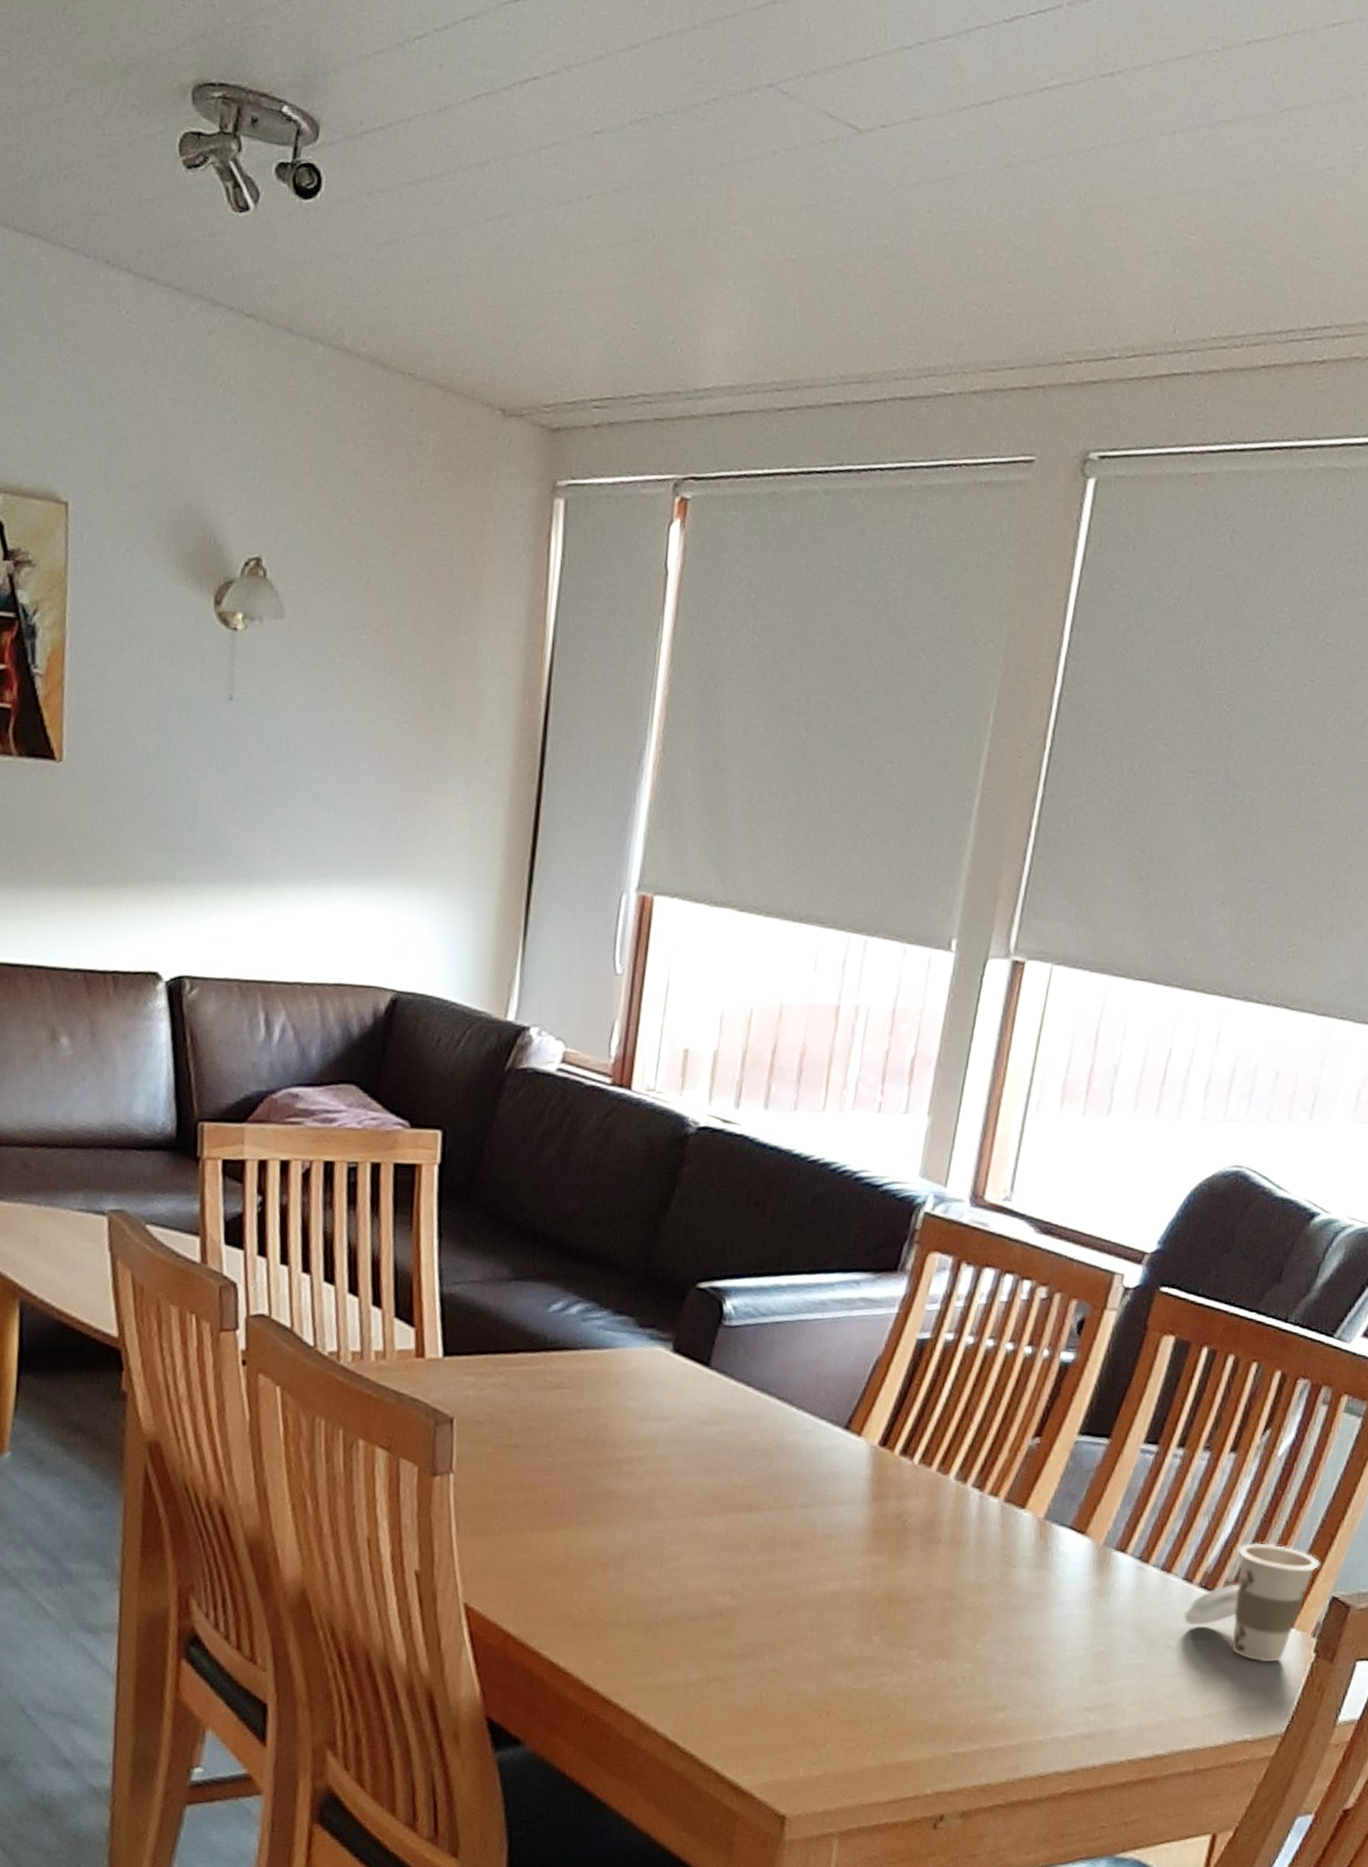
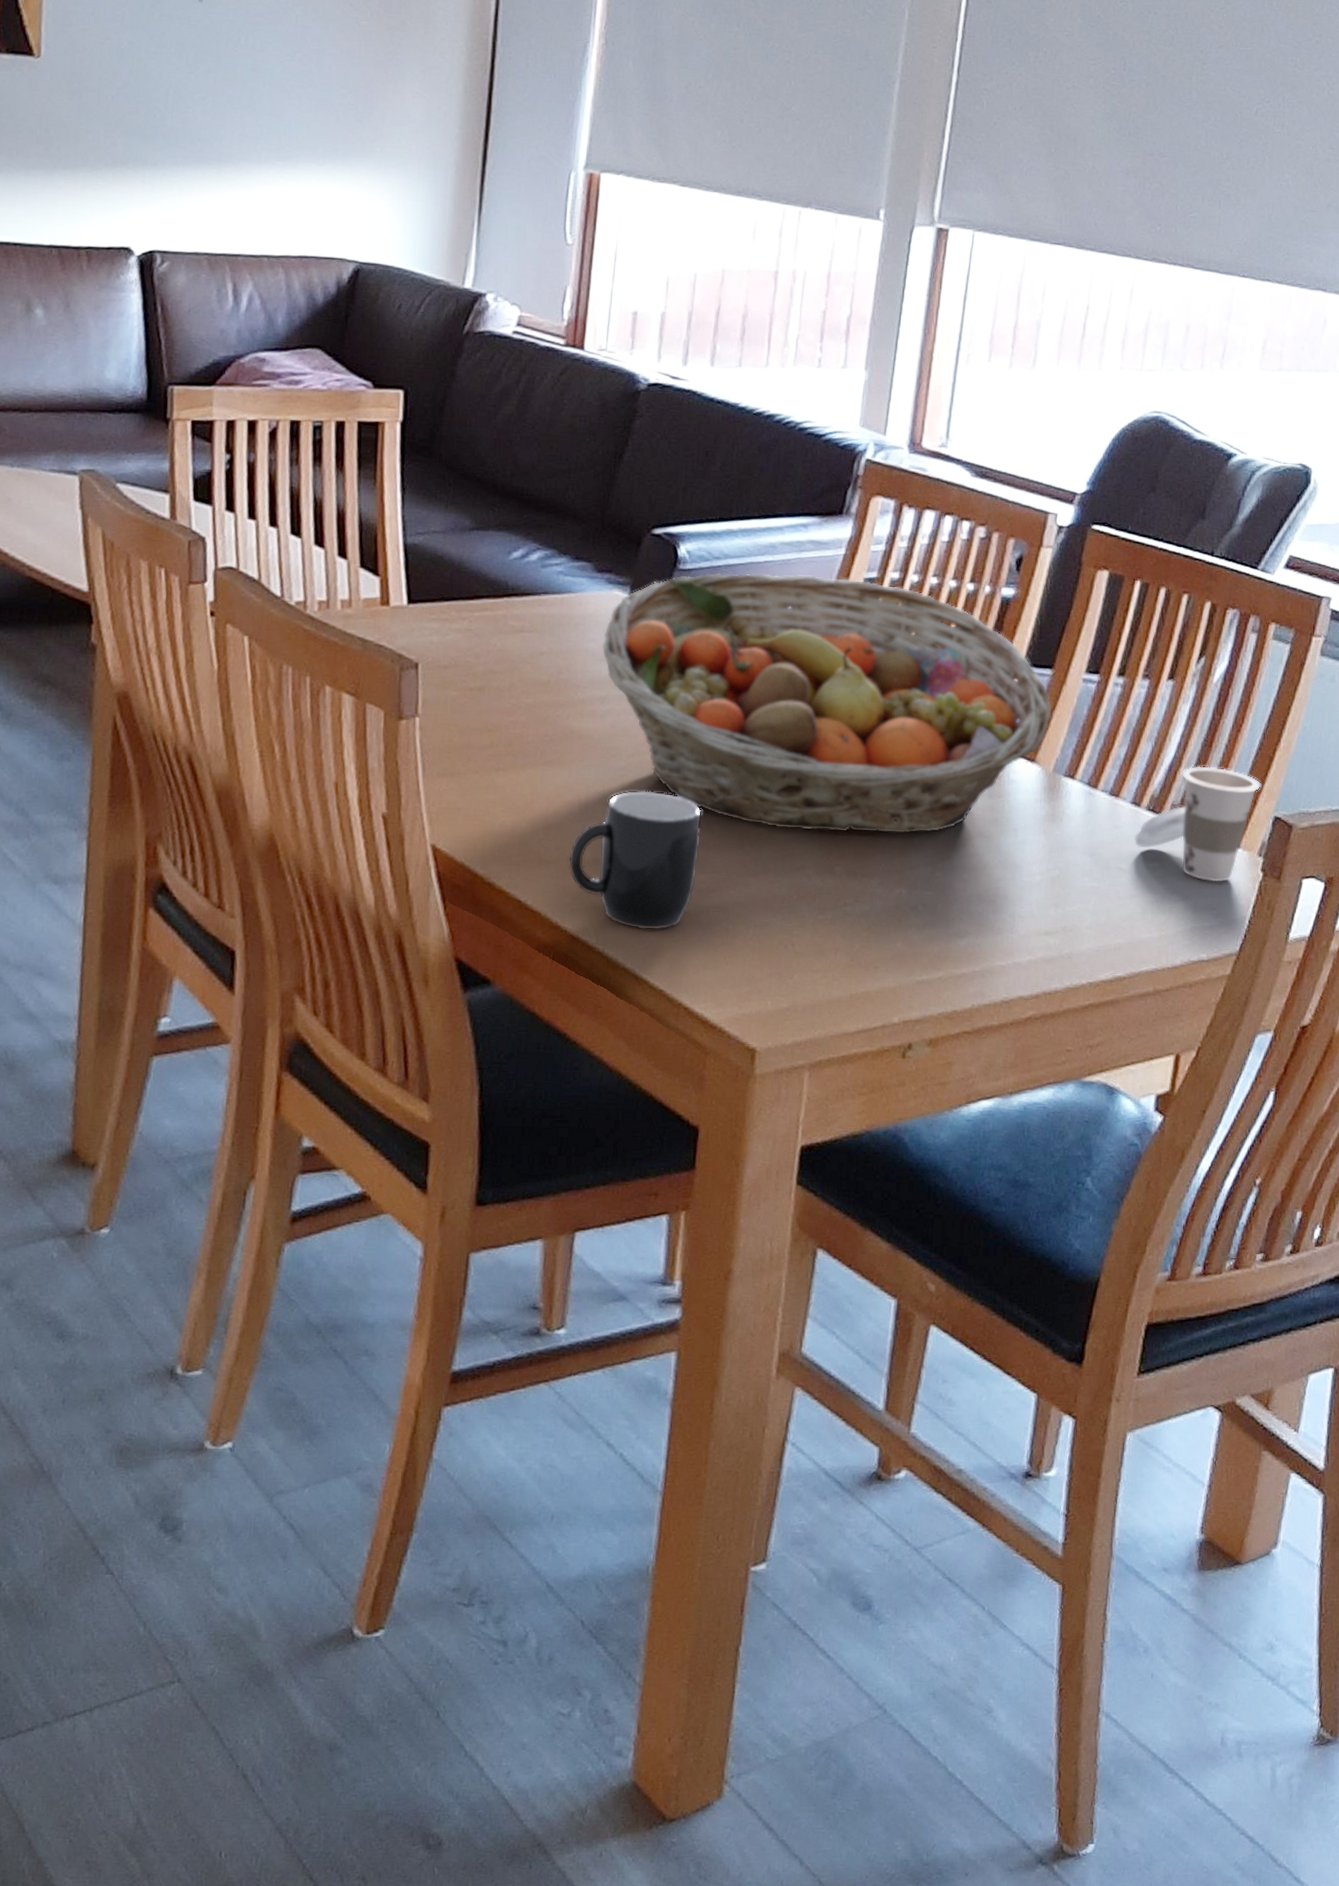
mug: none [602,1554,739,1695] -> present [568,790,702,930]
fruit basket: none [642,1330,1107,1605] -> present [603,573,1052,834]

